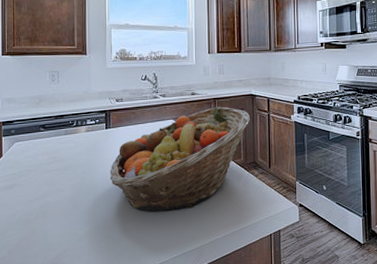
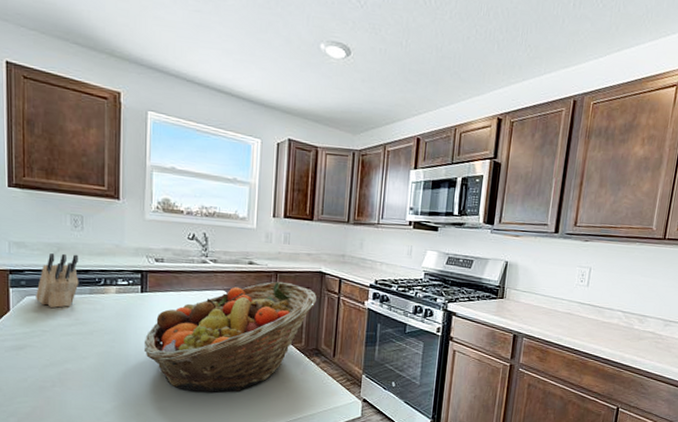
knife block: none [23,103,57,150] -> present [36,253,79,308]

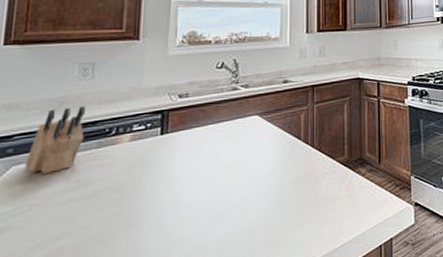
fruit basket: present [143,281,317,392] -> none [162,94,357,240]

